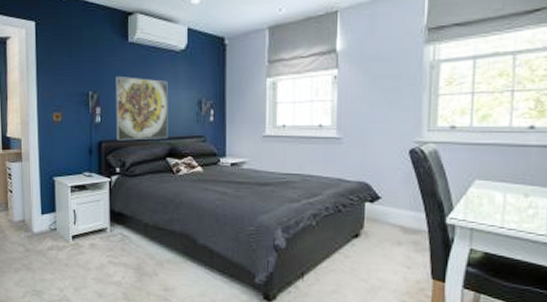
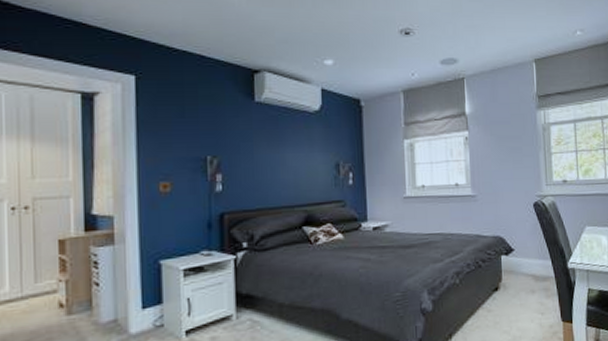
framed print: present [115,75,168,141] -> none [240,138,304,211]

